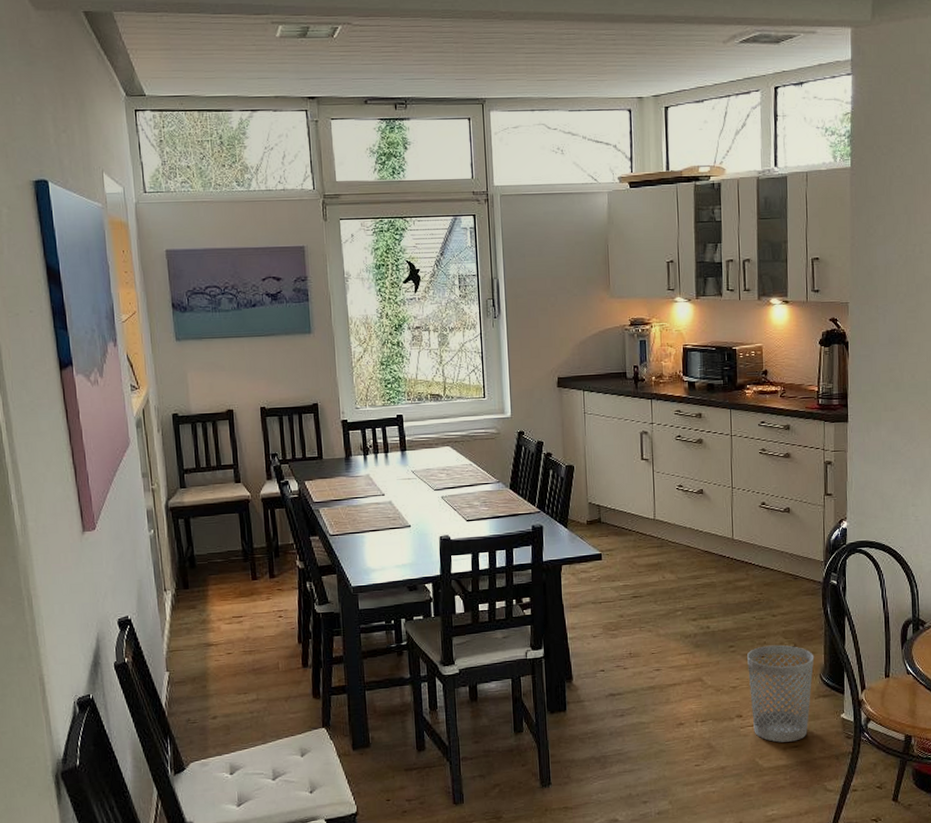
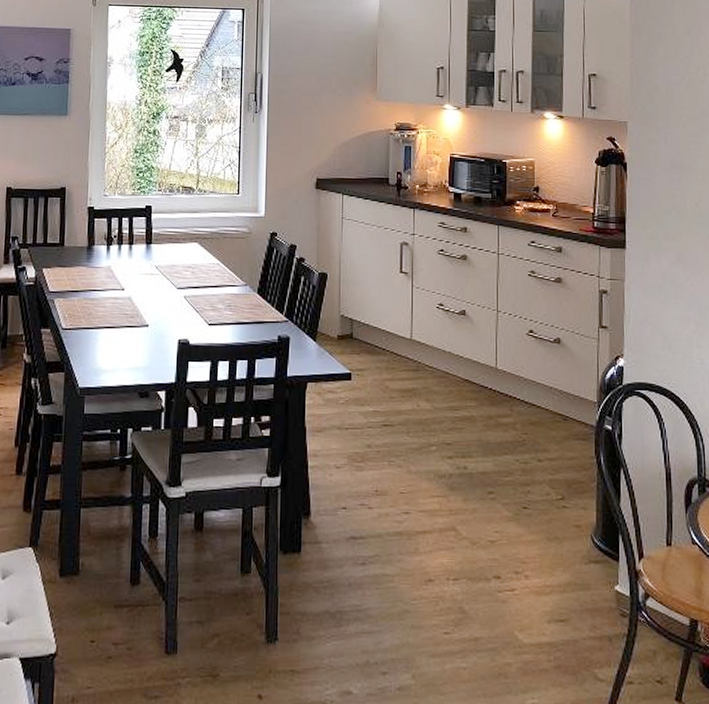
wastebasket: present [747,645,815,743] -> none [509,495,585,614]

